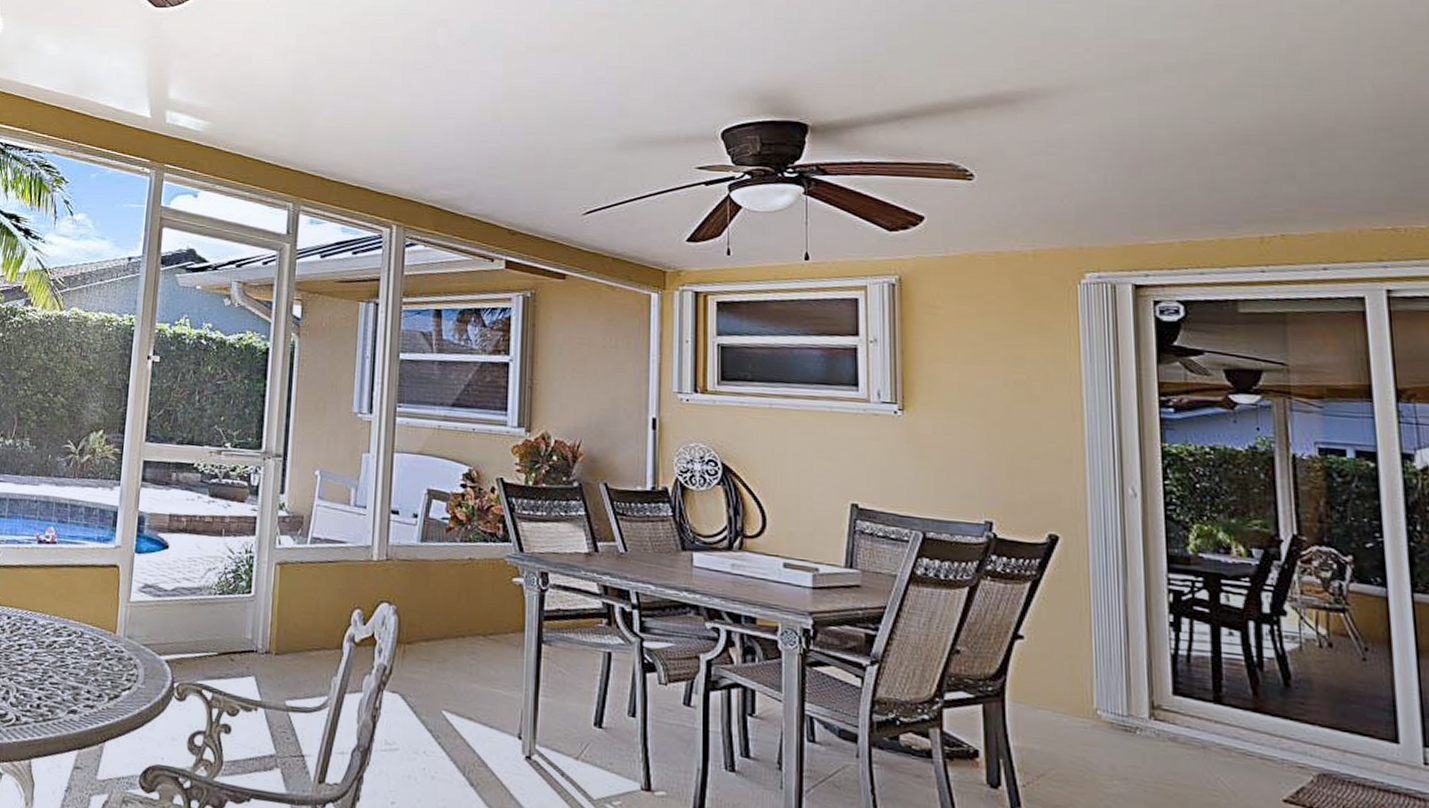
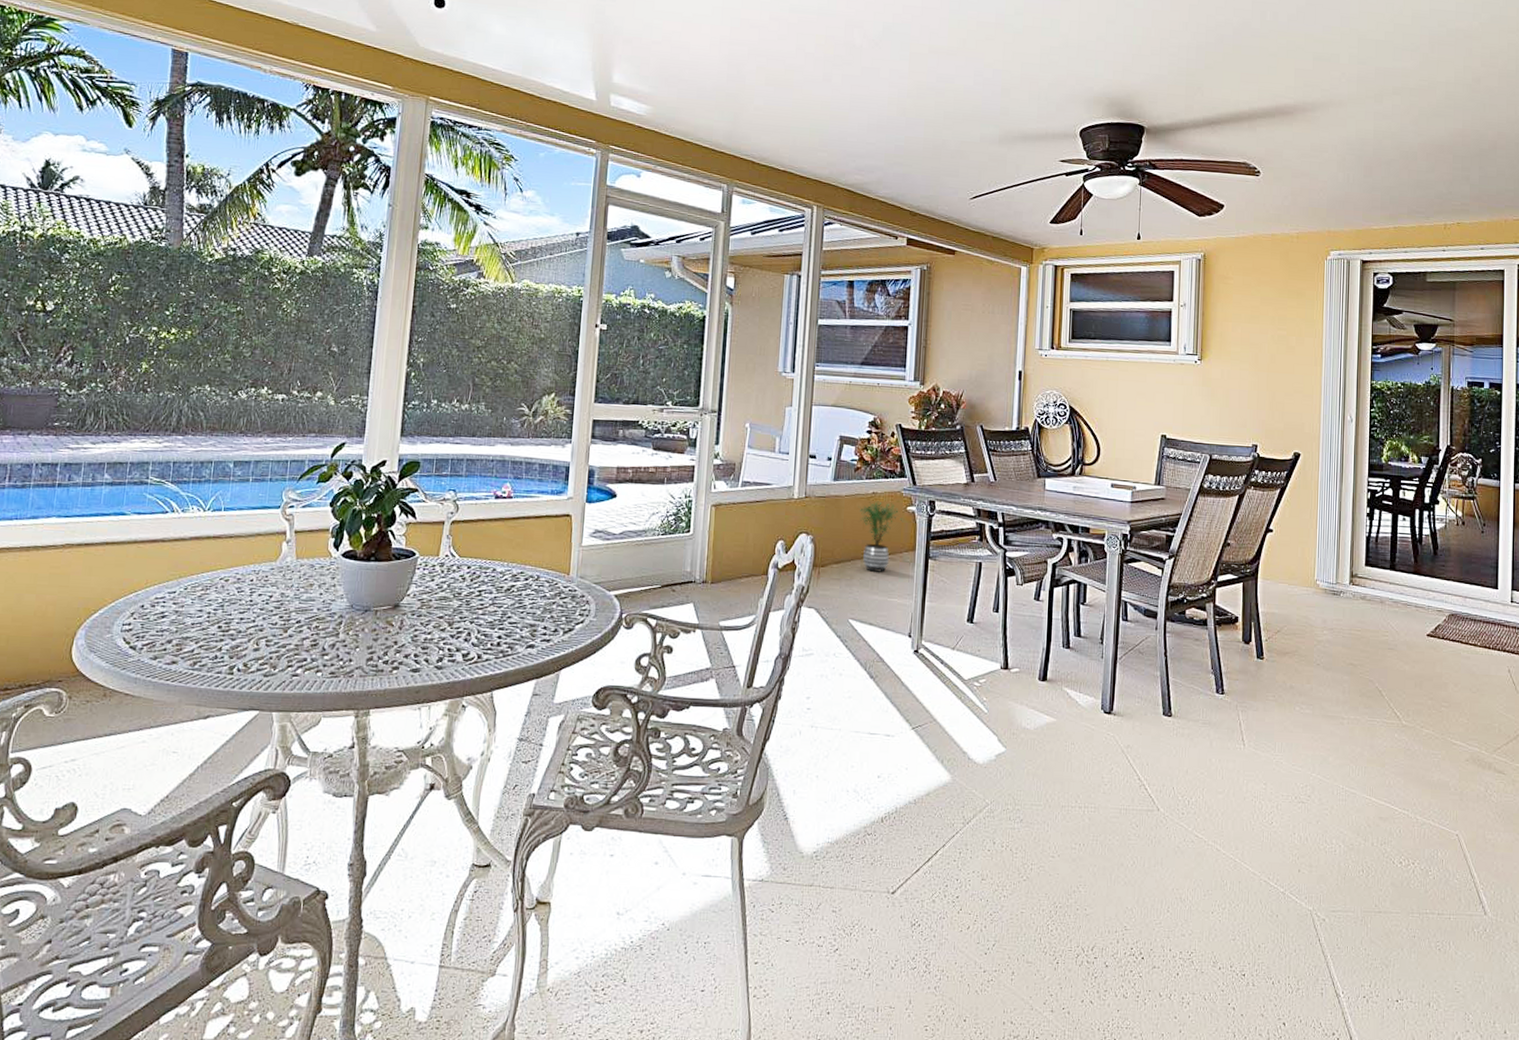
potted plant: none [451,569,510,656] -> present [858,501,904,573]

